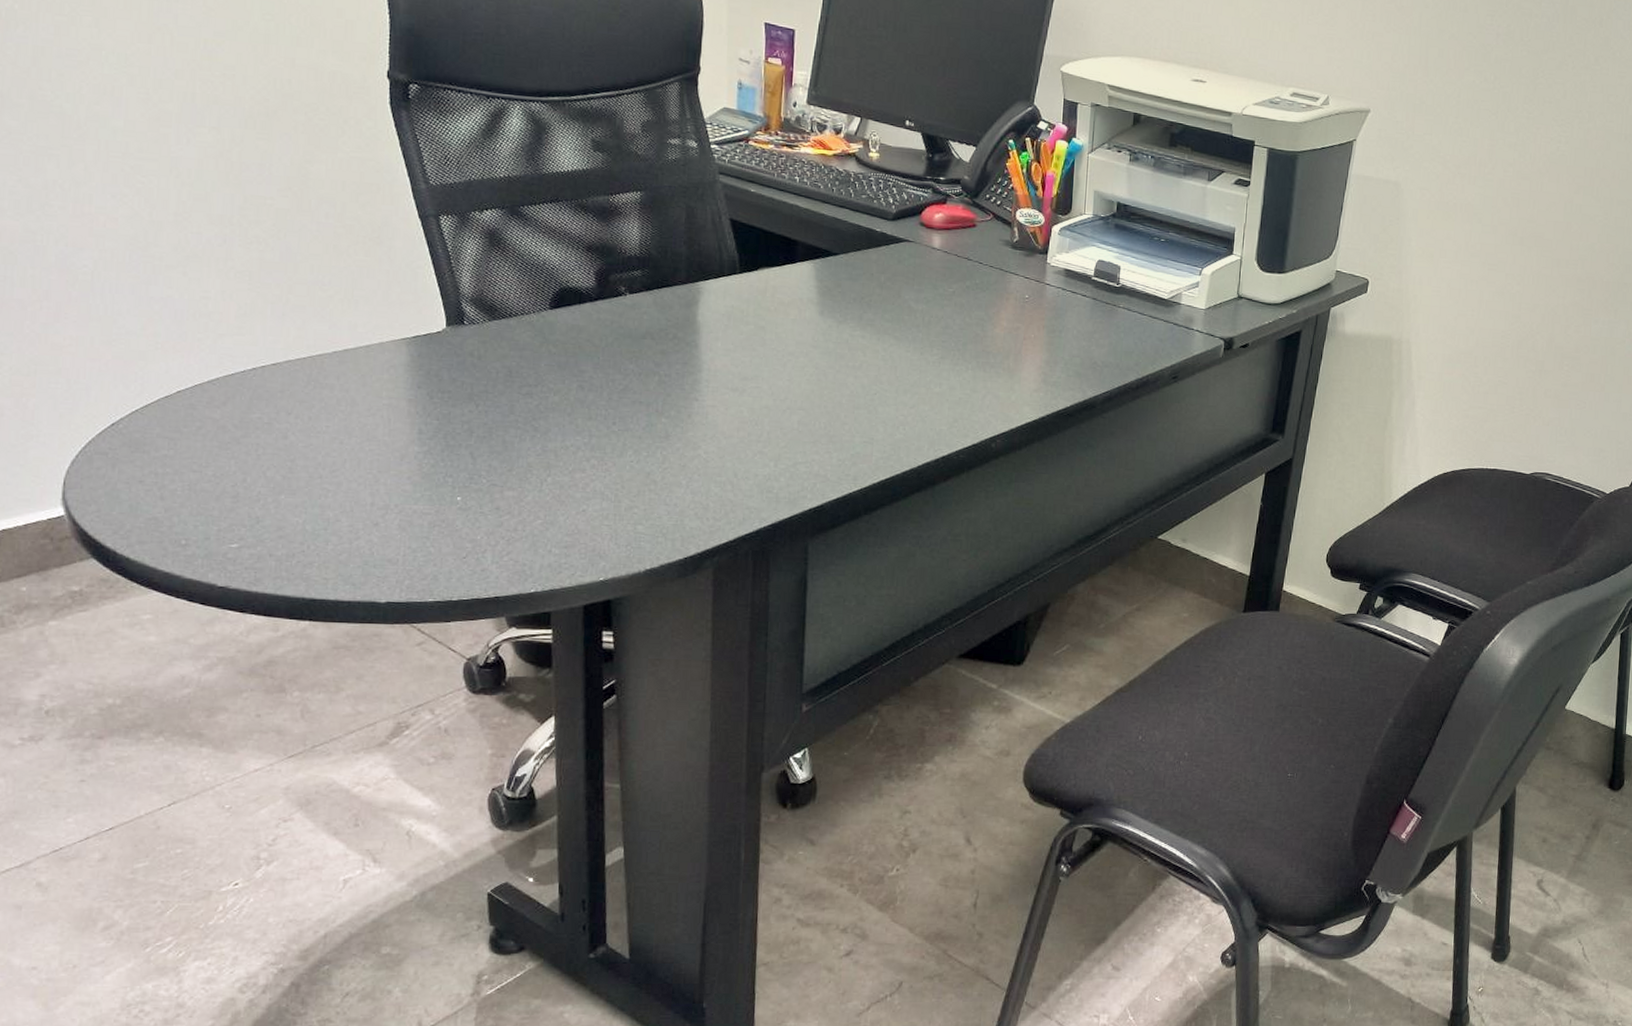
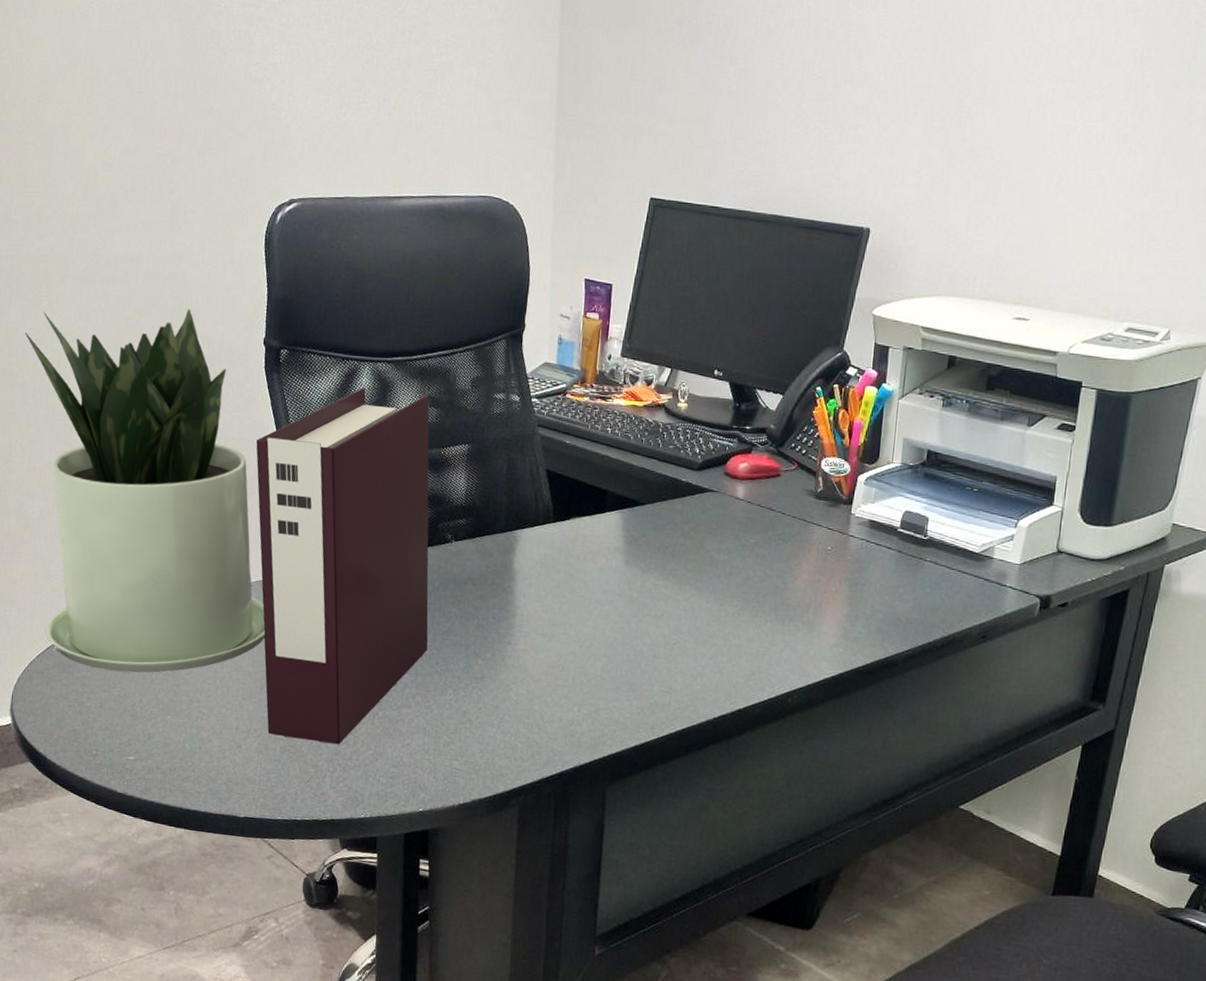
planter: none [61,29,404,449] -> present [25,309,266,673]
binder: none [382,128,603,516] -> present [256,387,430,745]

